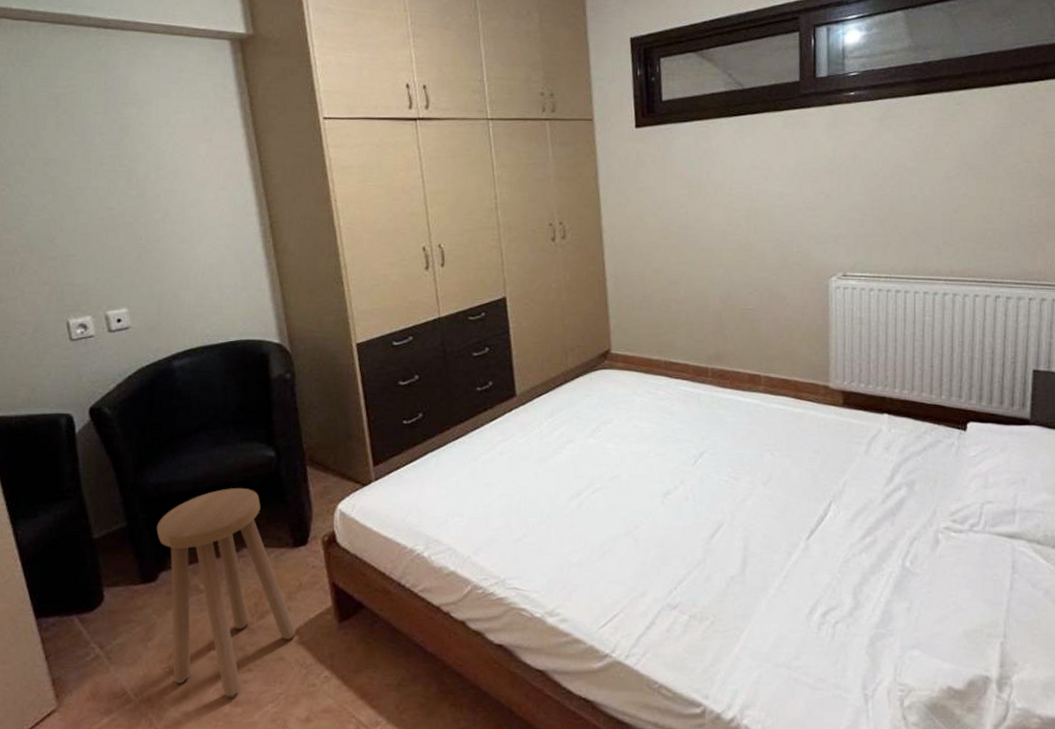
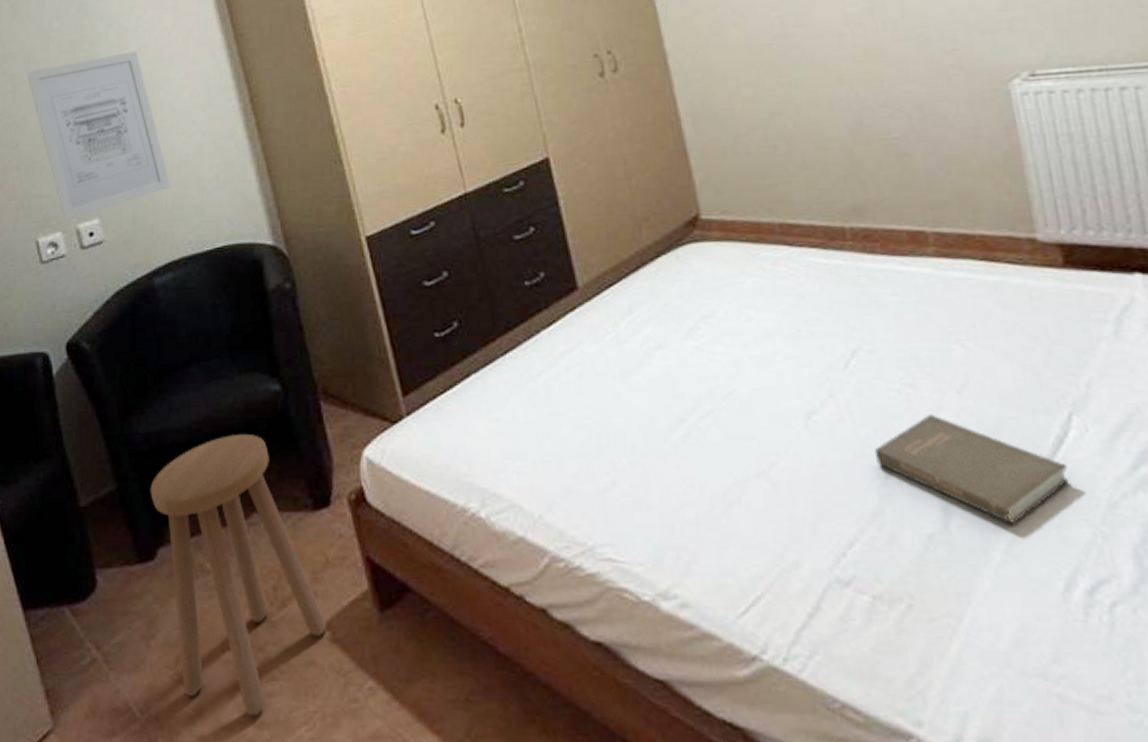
wall art: none [67,172,194,307] -> present [26,51,170,220]
book: none [705,498,823,572] -> present [874,414,1069,525]

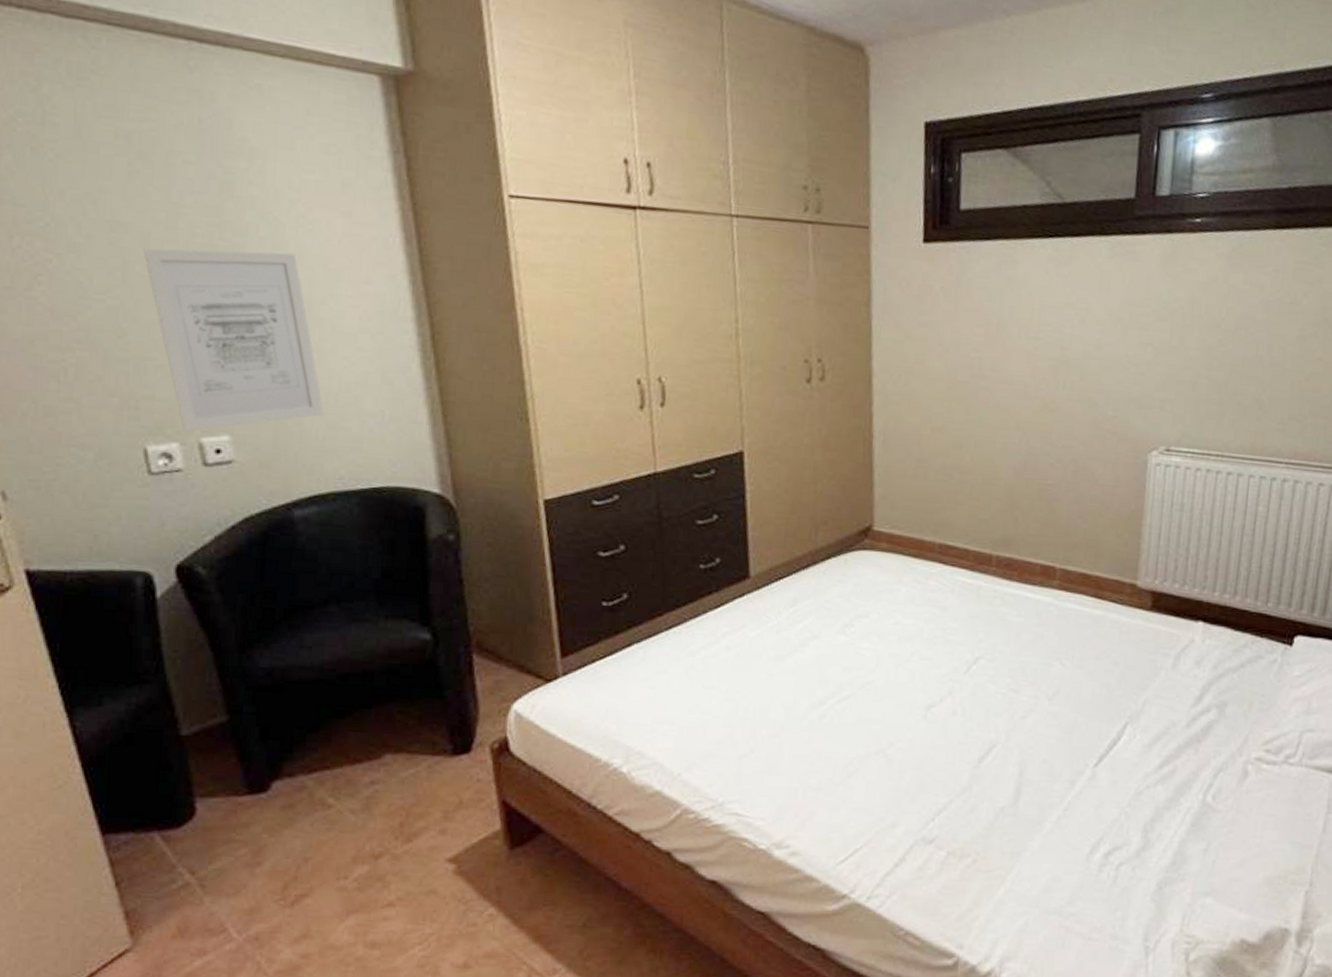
stool: present [150,434,327,716] -> none [268,678,454,937]
book: present [874,414,1069,525] -> none [974,715,1114,804]

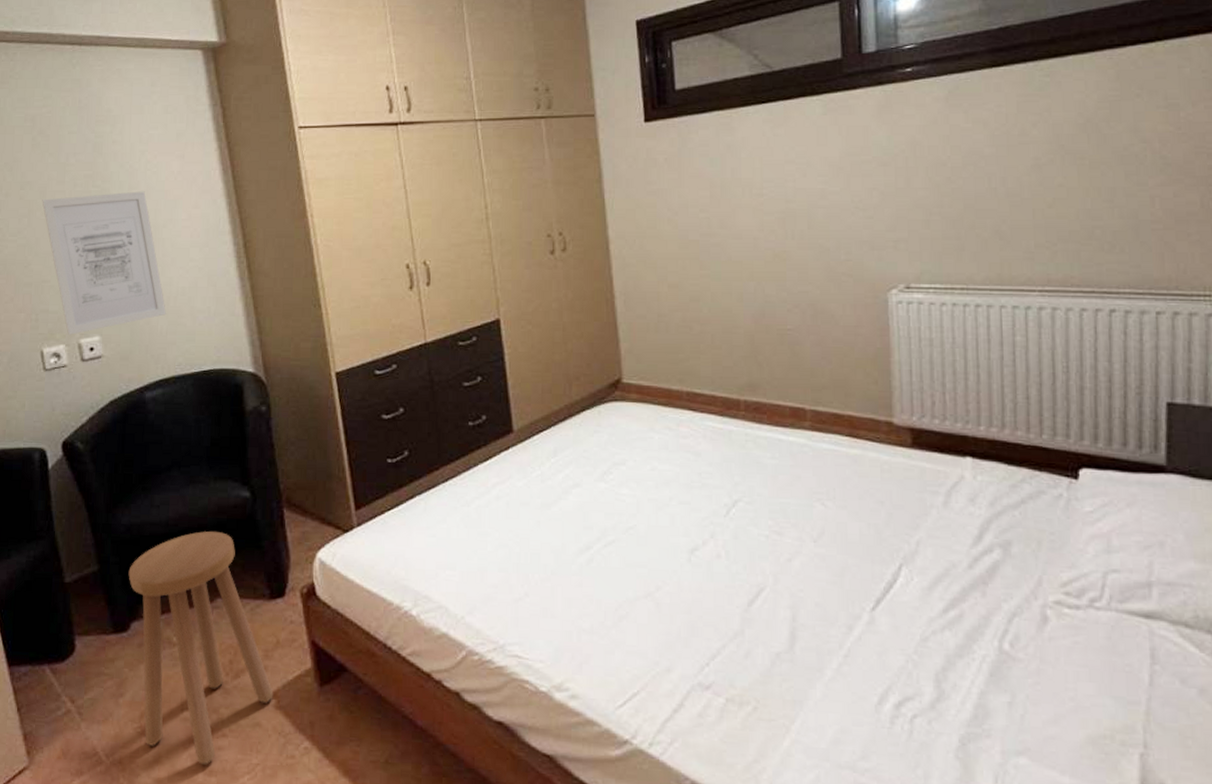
stool: none [268,678,454,937] -> present [128,531,274,765]

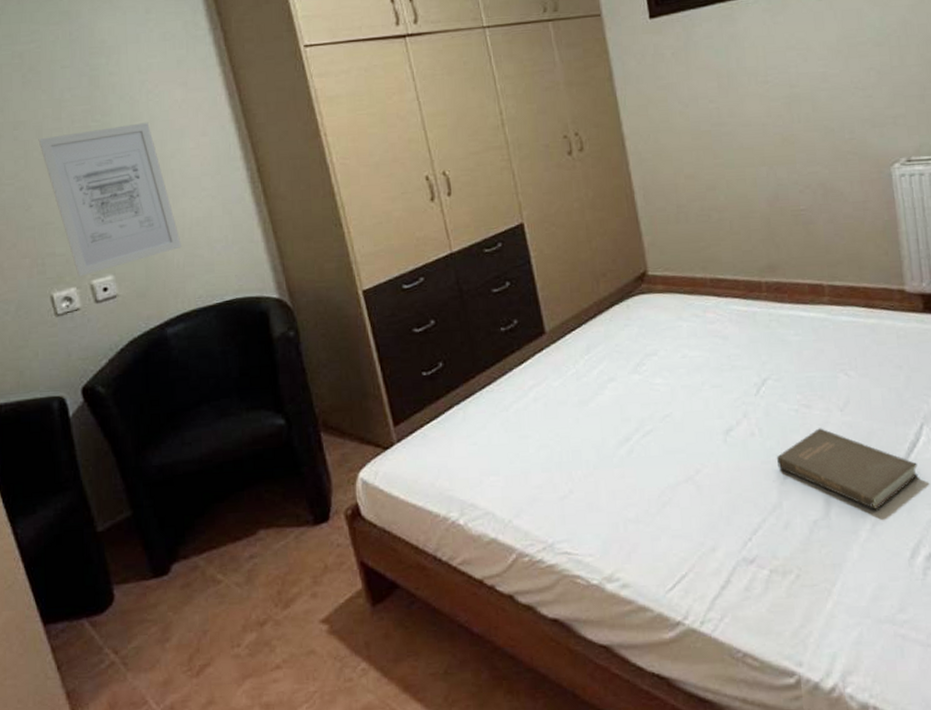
stool: present [128,531,274,765] -> none [164,463,326,700]
book: none [741,557,893,650] -> present [776,428,918,511]

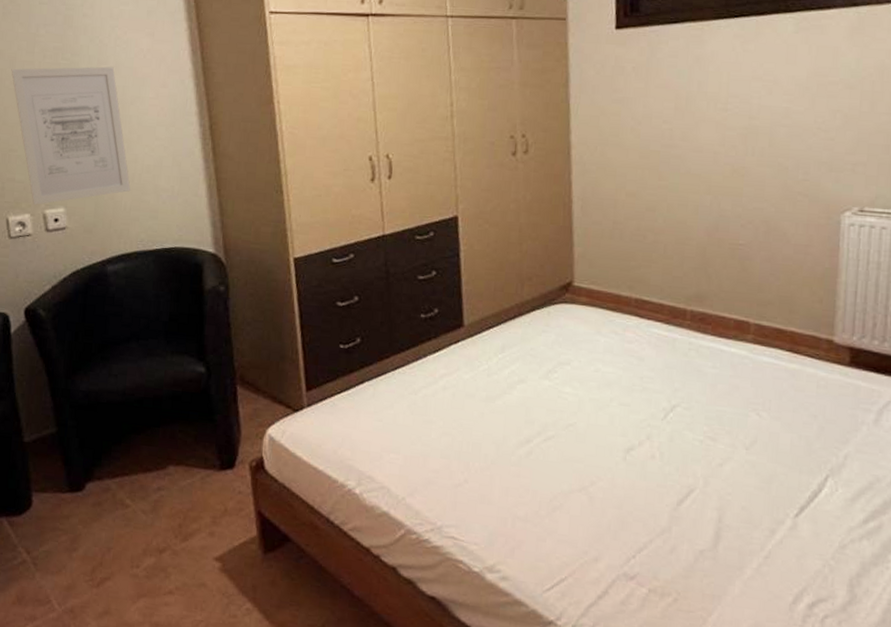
book: present [776,428,918,511] -> none [673,462,816,552]

